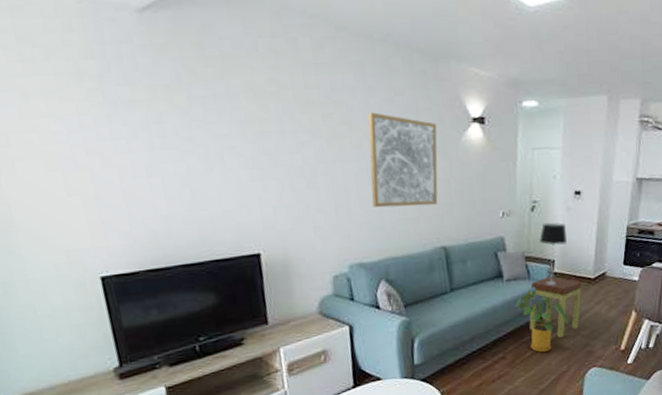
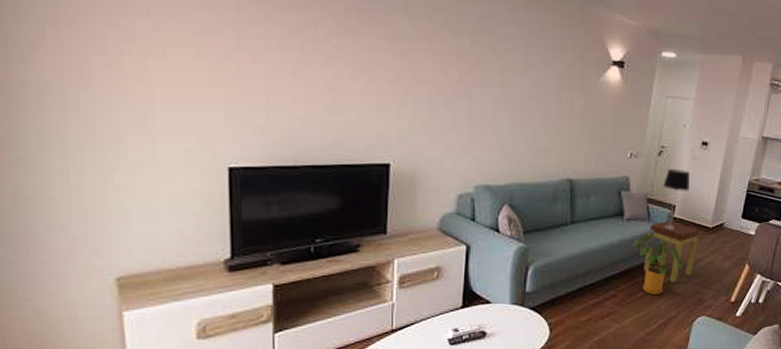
wall art: present [368,112,438,208] -> none [506,44,577,138]

